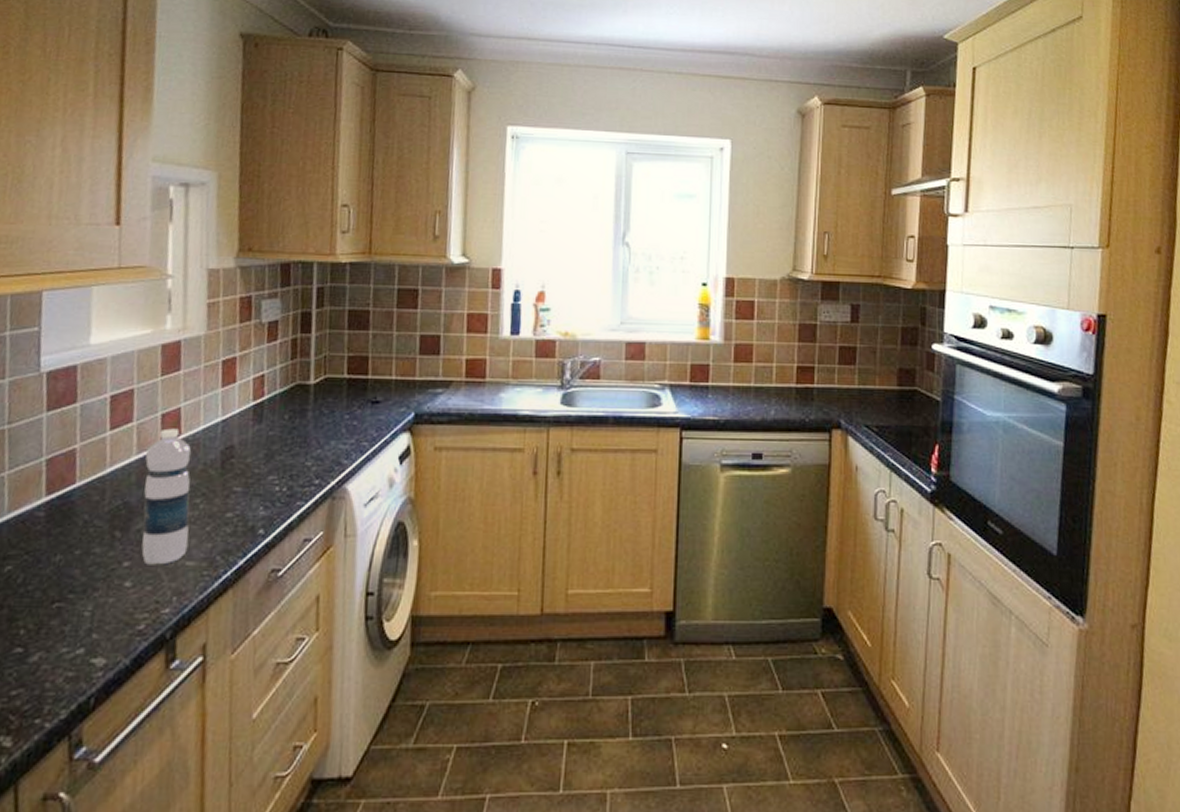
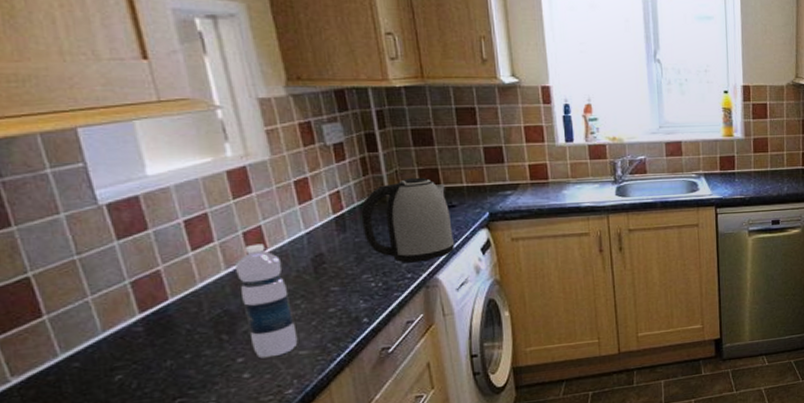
kettle: none [278,365,373,467] -> present [360,177,454,263]

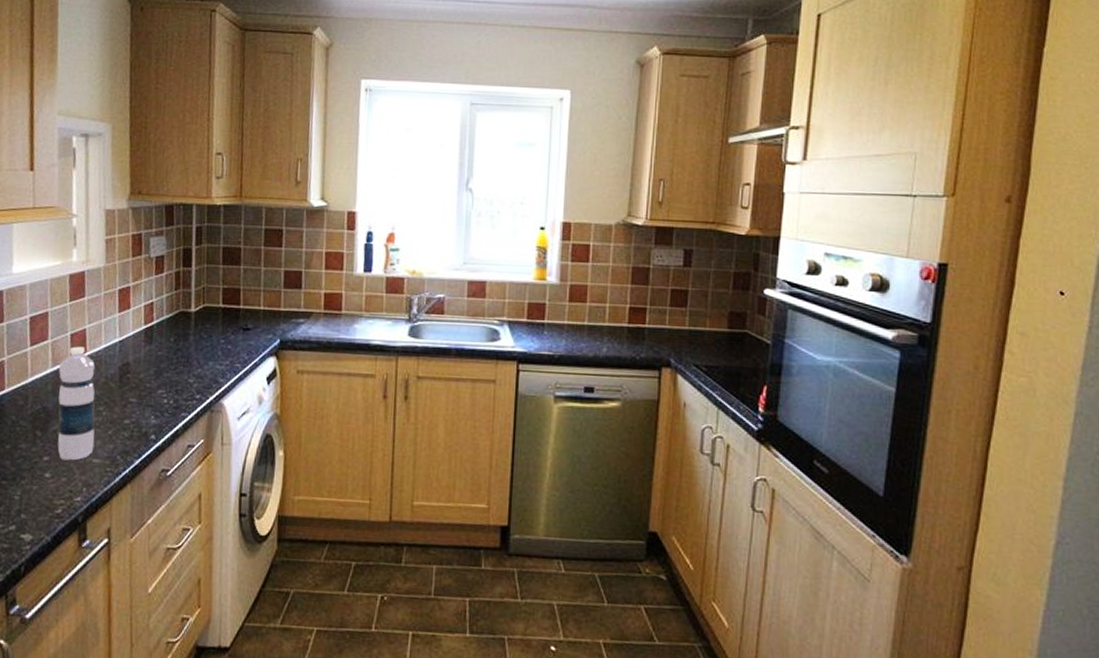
kettle: present [360,177,454,263] -> none [166,295,244,384]

